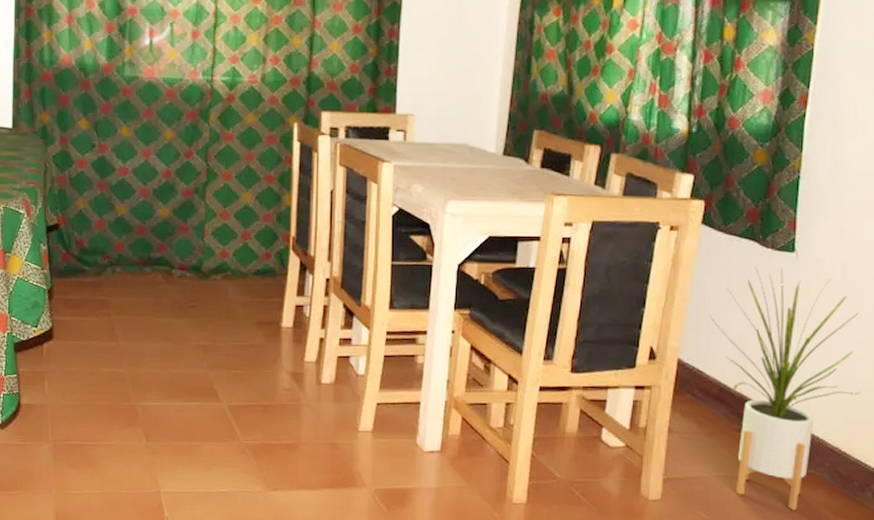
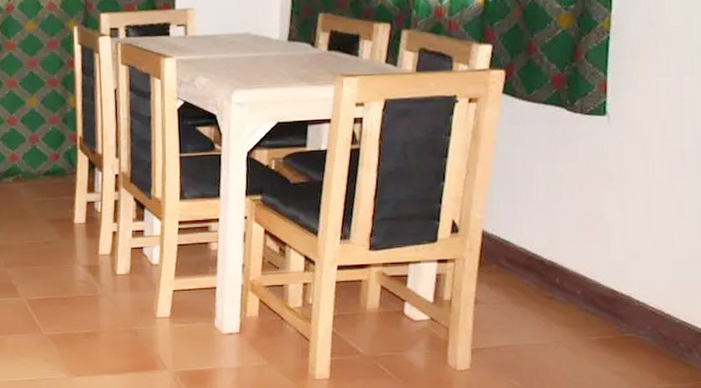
house plant: present [709,267,861,510] -> none [514,132,685,374]

